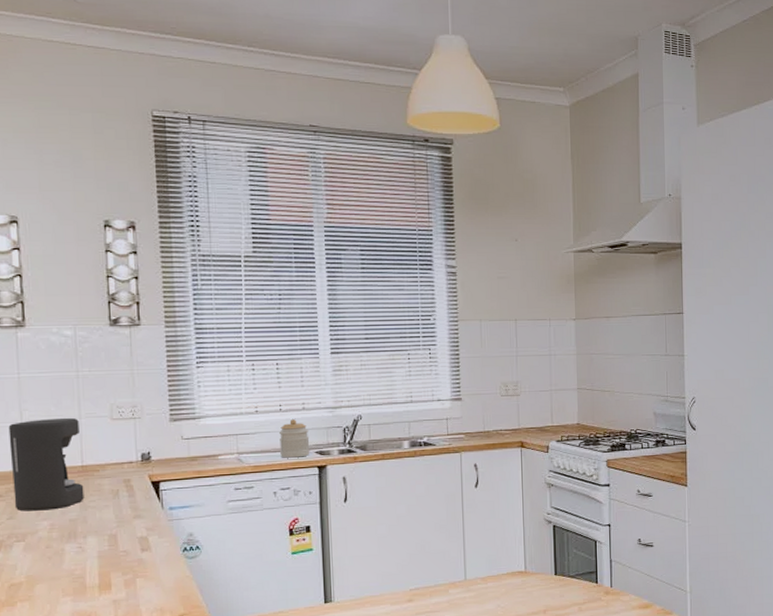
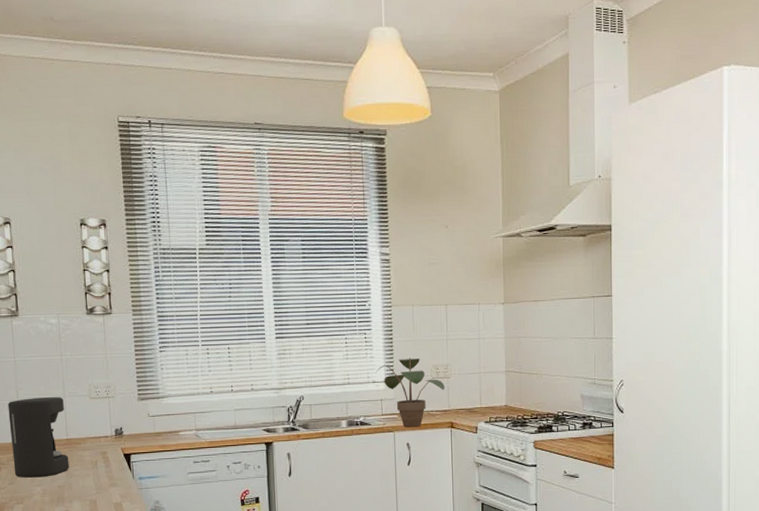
jar: present [279,419,310,458] -> none [231,399,258,435]
potted plant: none [441,375,515,448] -> present [375,358,445,428]

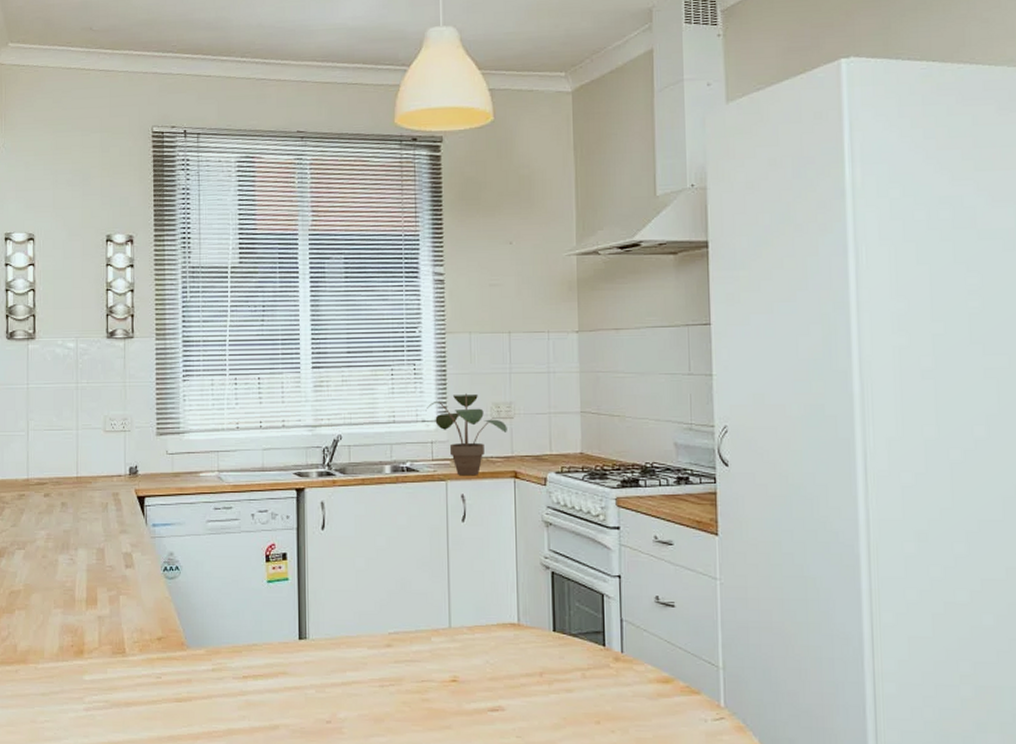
coffee maker: present [7,397,70,478] -> none [17,429,77,520]

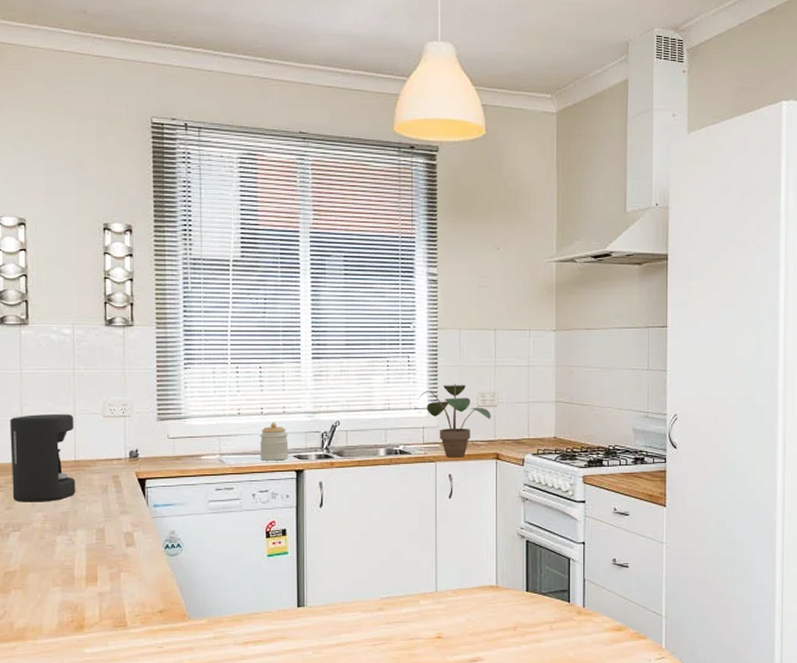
coffee maker: none [17,429,77,520] -> present [10,414,76,502]
jar: none [259,437,289,478] -> present [260,423,289,461]

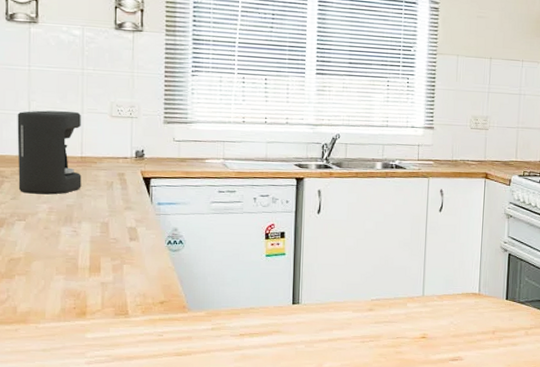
jar: present [260,423,289,461] -> none [262,132,291,168]
potted plant: present [418,384,491,458] -> none [415,106,483,175]

